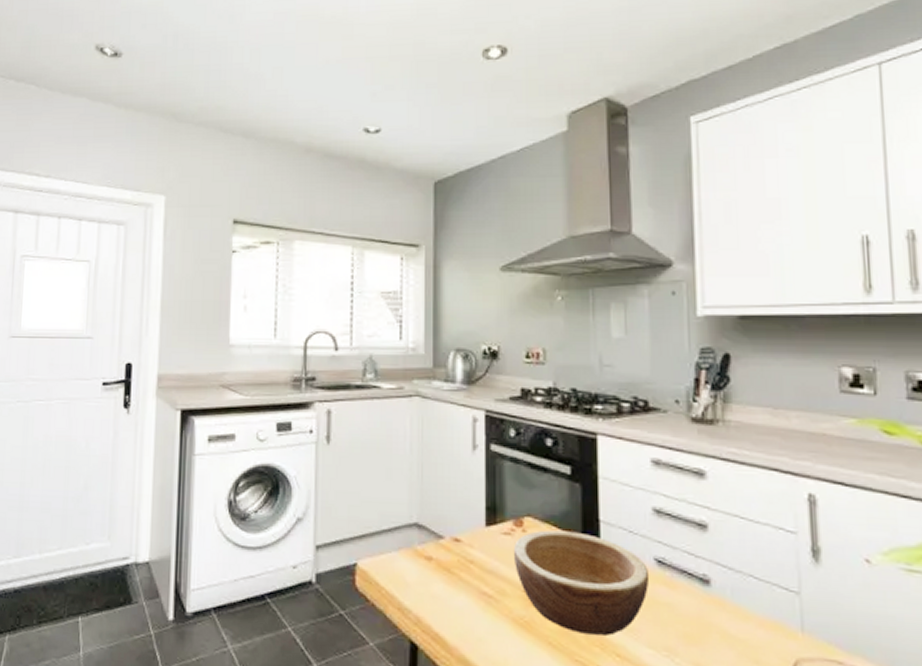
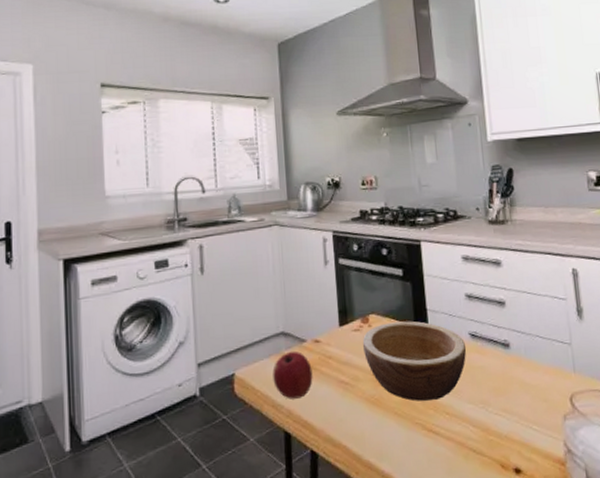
apple: none [401,547,449,605] -> present [272,350,313,399]

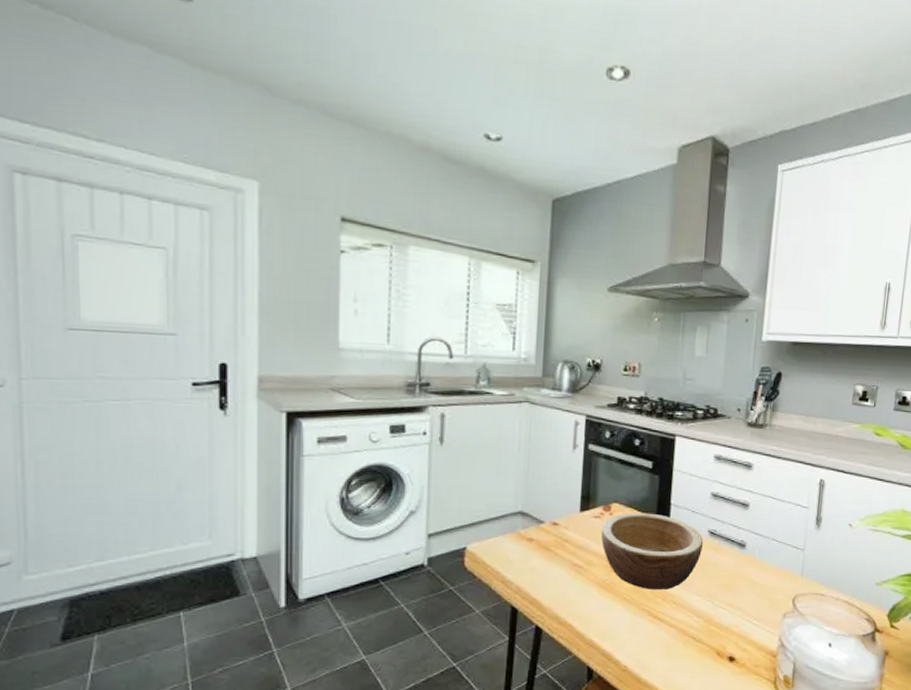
apple: present [272,350,313,399] -> none [505,531,547,577]

